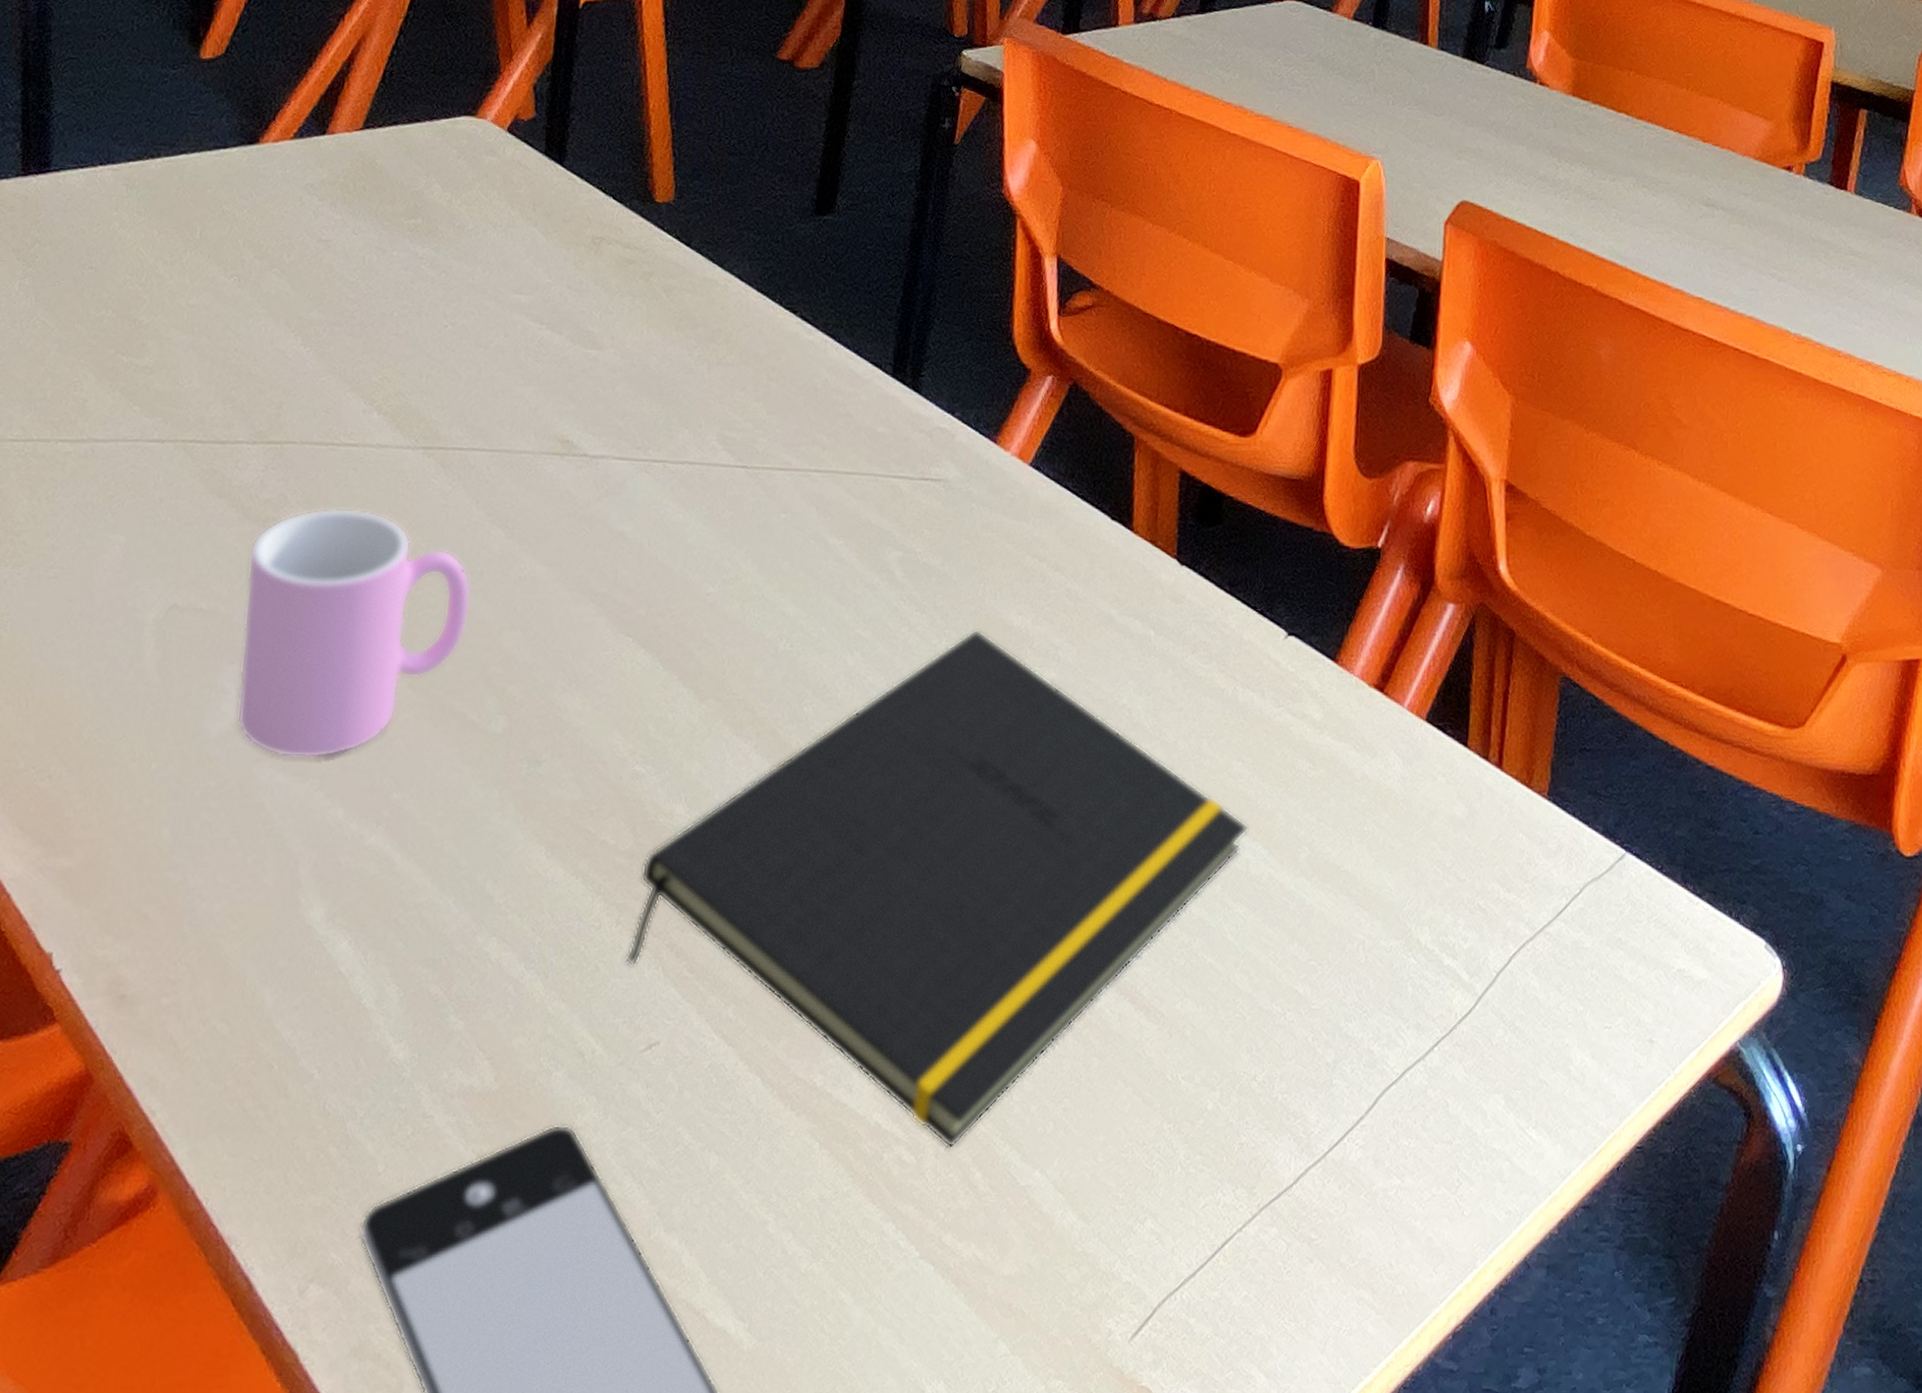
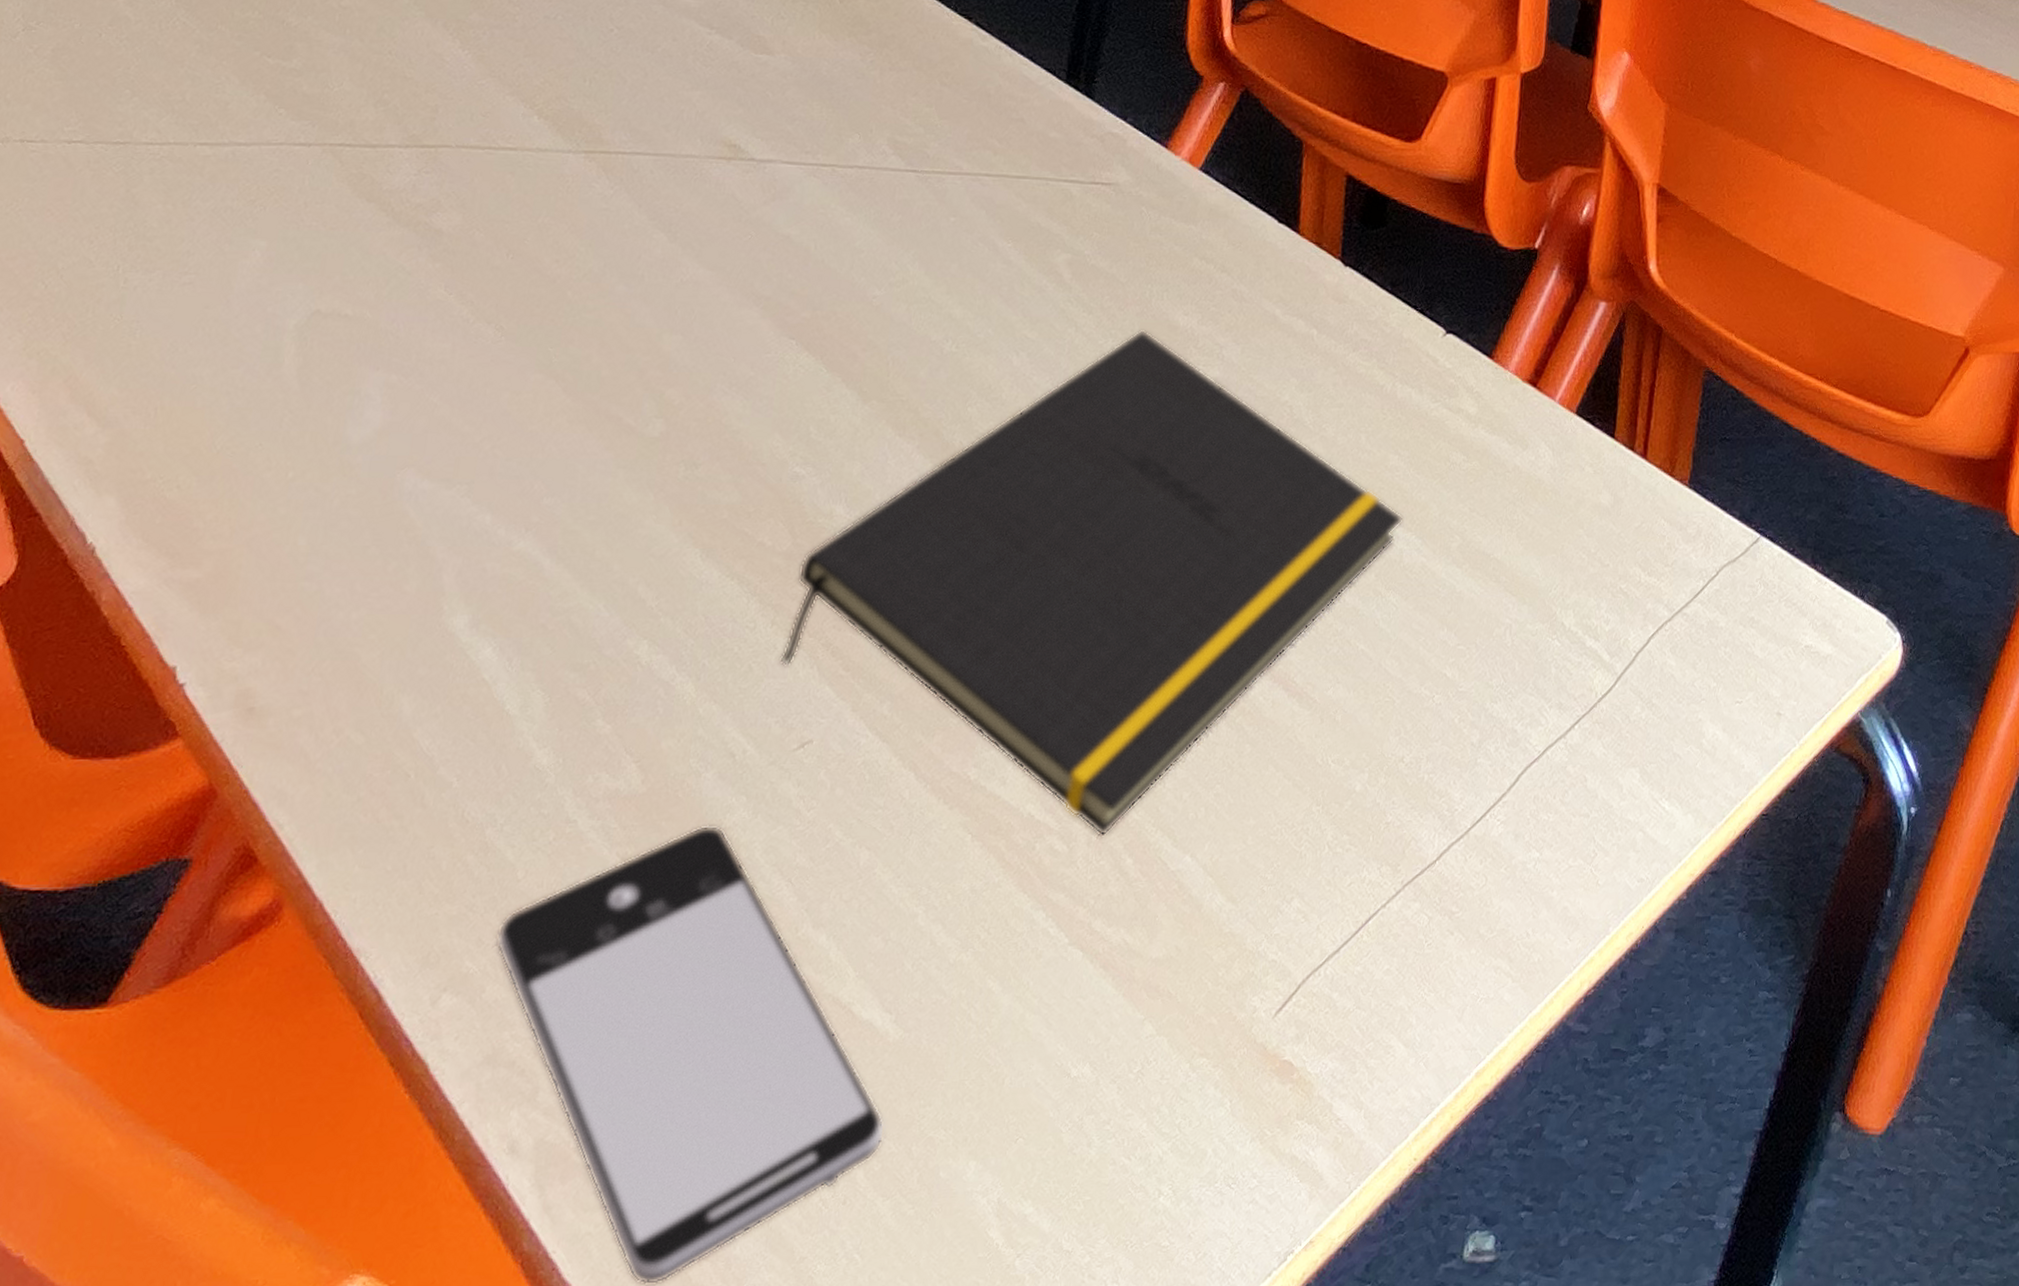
cup: present [236,507,472,759] -> none [380,212,631,465]

